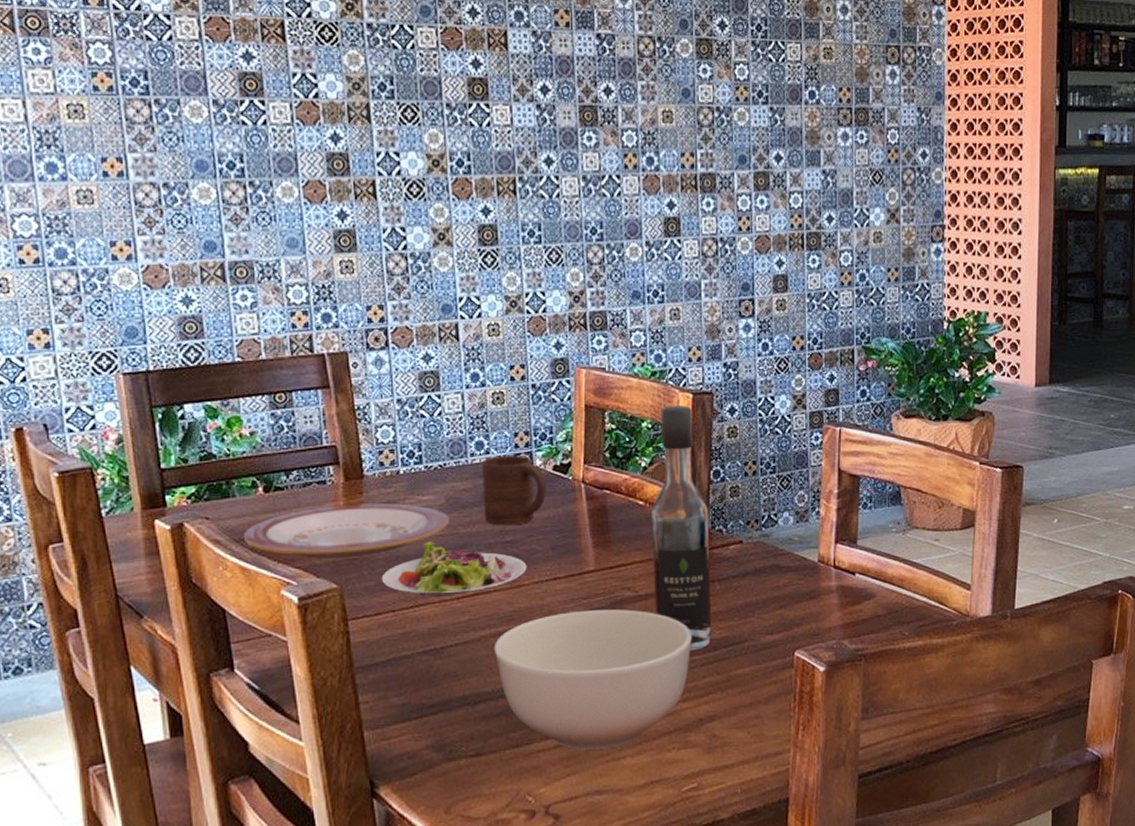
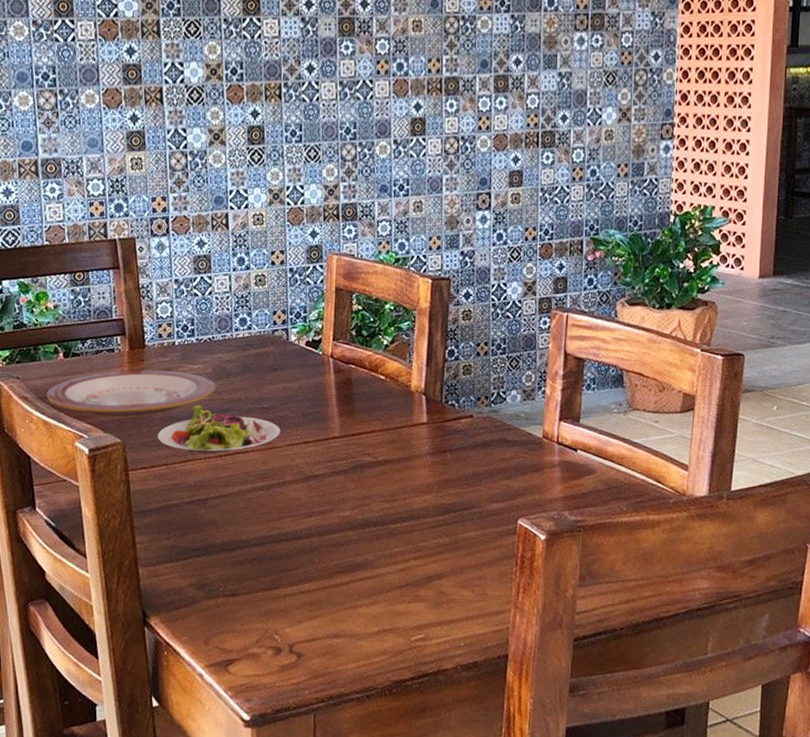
cup: present [482,456,547,526] -> none [244,331,300,394]
bowl: present [494,609,692,750] -> none [250,472,424,598]
bottle: present [651,406,712,651] -> none [391,290,443,514]

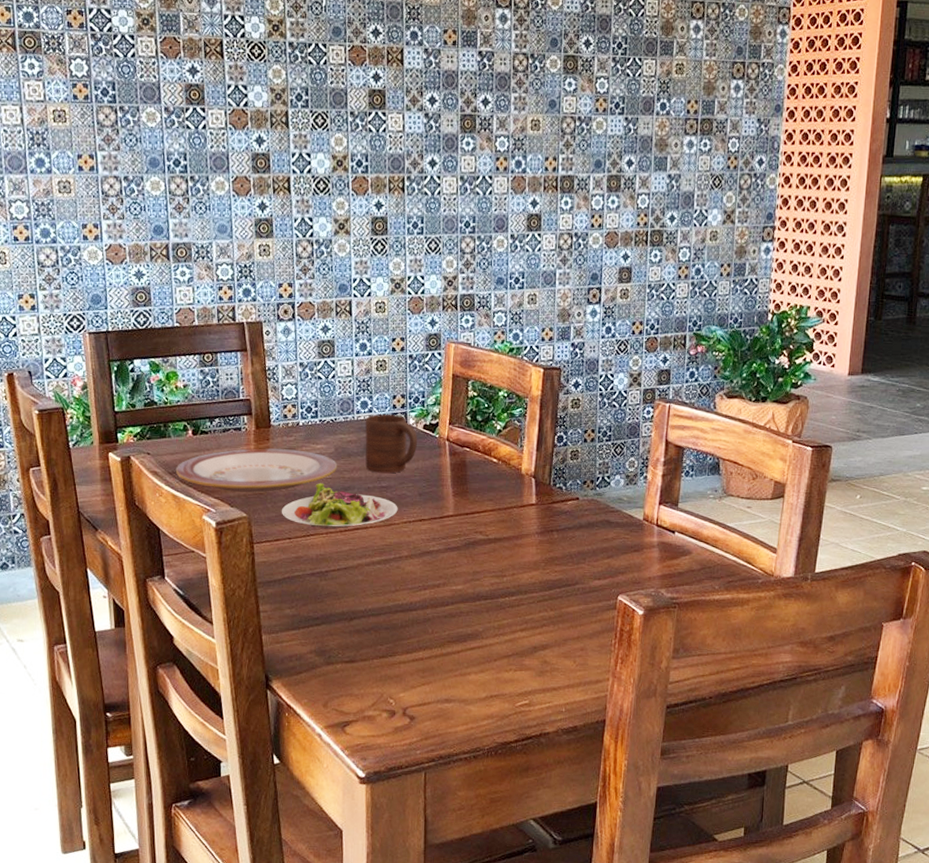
cup: none [244,331,300,394] -> present [365,414,418,474]

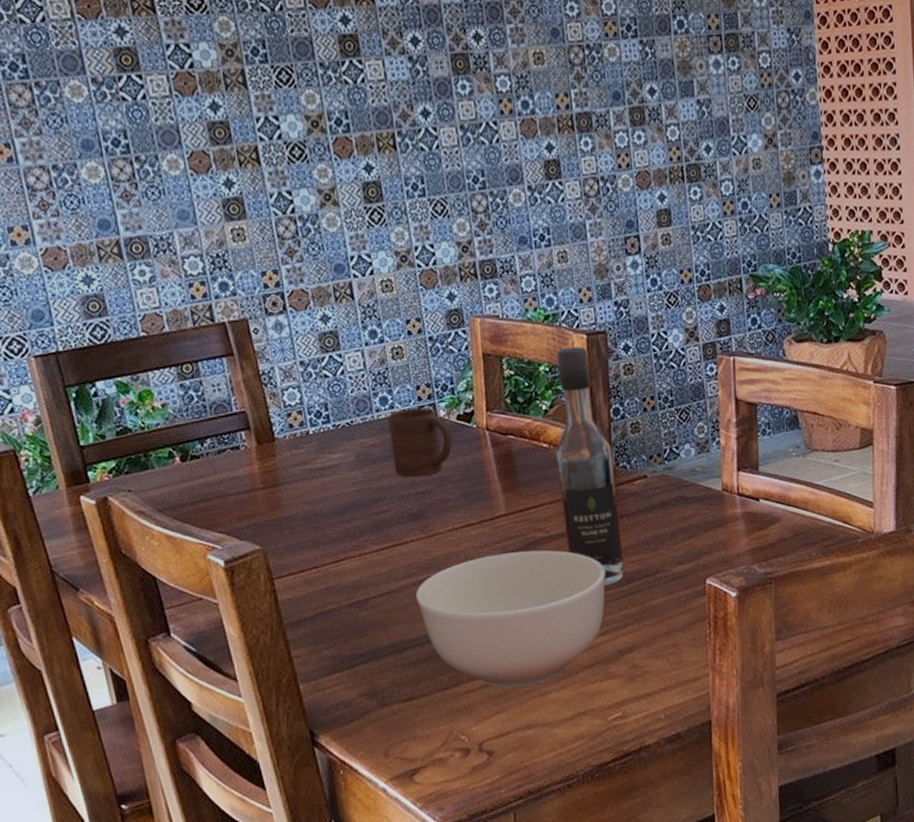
plate: present [175,448,338,493] -> none [165,463,362,523]
salad plate: present [281,483,398,529] -> none [301,498,441,551]
bowl: none [368,548,531,666] -> present [415,550,606,688]
bottle: none [501,378,552,589] -> present [556,346,625,586]

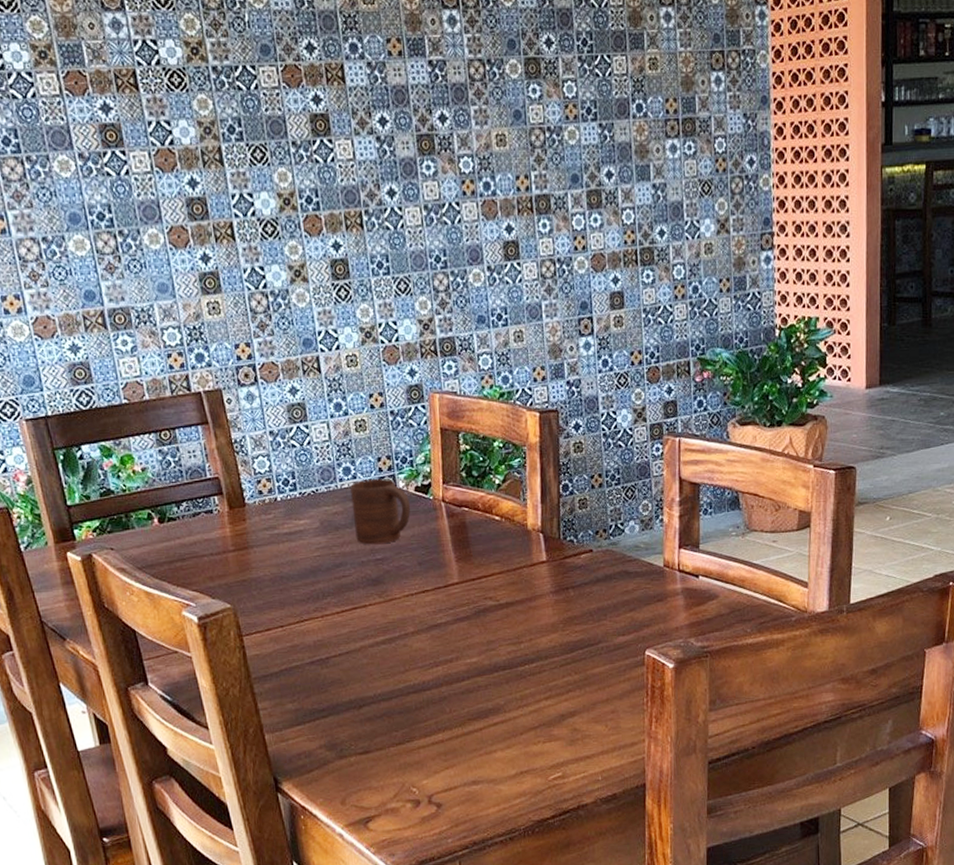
bowl: present [415,550,606,688] -> none [373,617,551,746]
bottle: present [556,346,625,586] -> none [507,424,569,653]

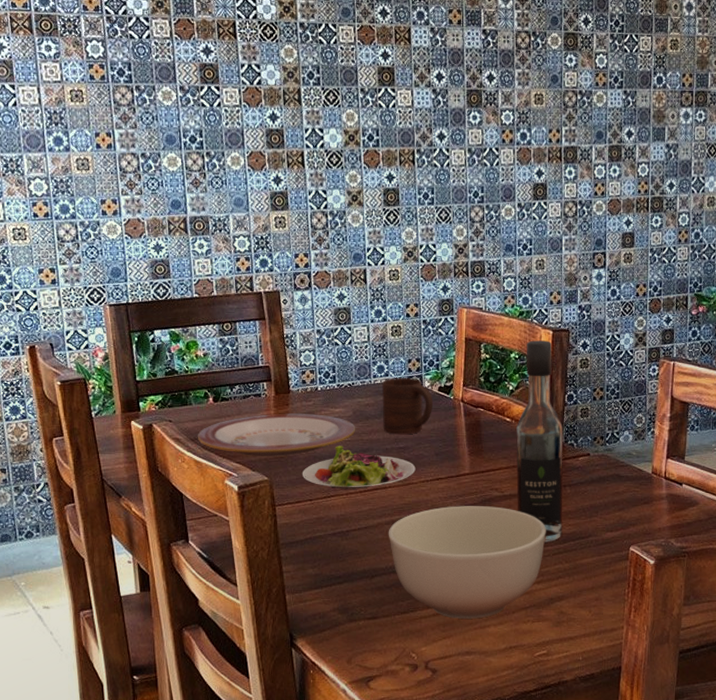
plate: none [144,528,326,582] -> present [197,413,356,457]
salad plate: none [268,562,398,612] -> present [301,446,416,489]
bowl: none [373,617,551,746] -> present [388,506,546,619]
bottle: none [507,424,569,653] -> present [516,340,563,542]

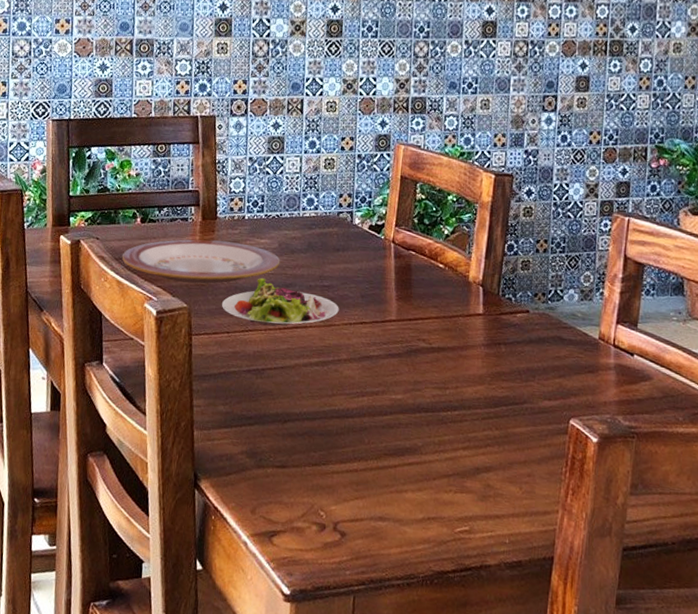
cup: present [382,378,434,435] -> none [308,212,363,273]
bowl: present [388,506,546,619] -> none [304,353,476,481]
bottle: present [516,340,563,542] -> none [445,183,501,405]

